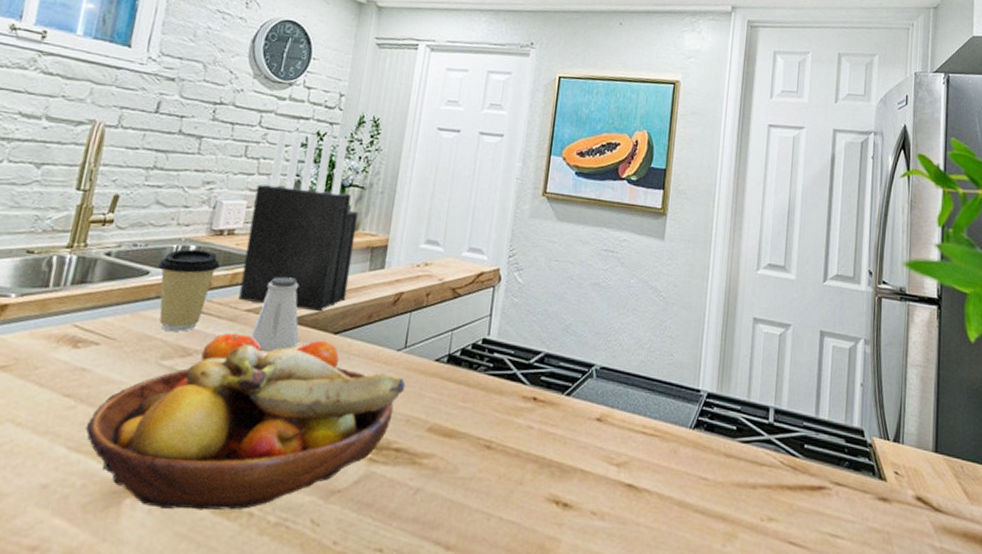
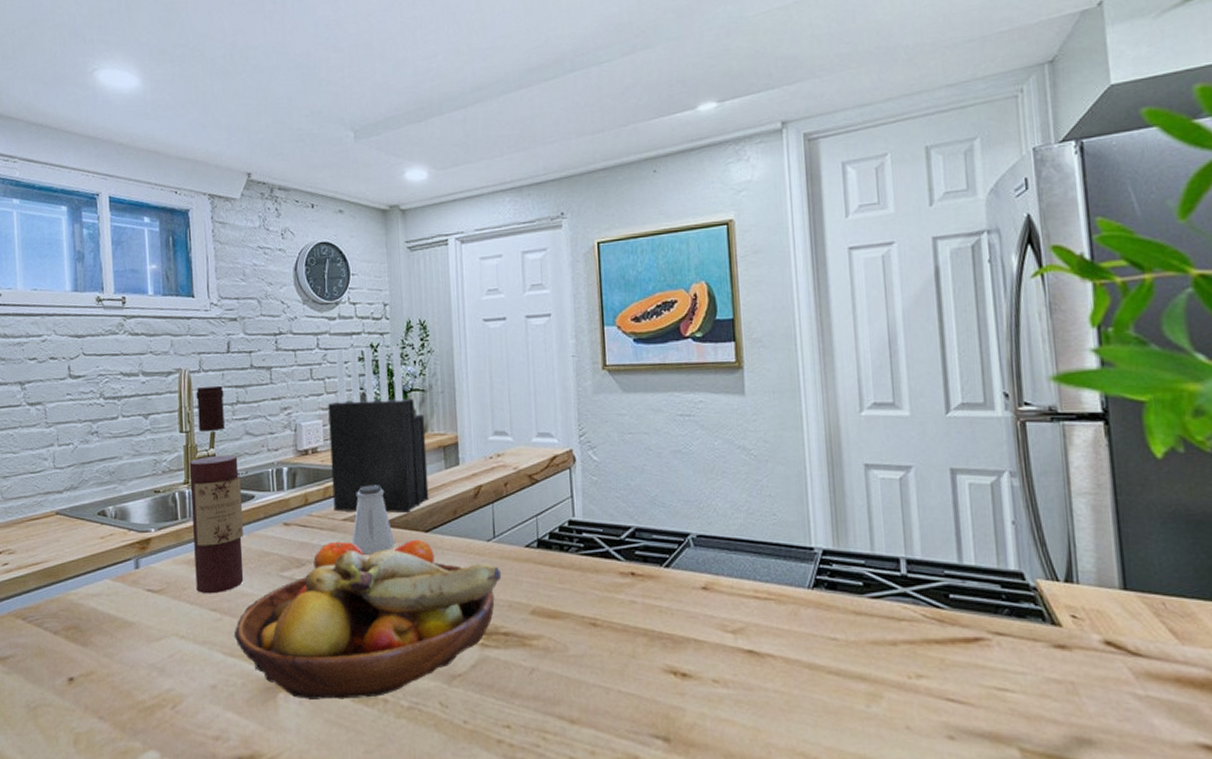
wine bottle: none [51,144,141,377] -> present [189,385,244,594]
coffee cup: present [157,249,220,332] -> none [259,470,312,546]

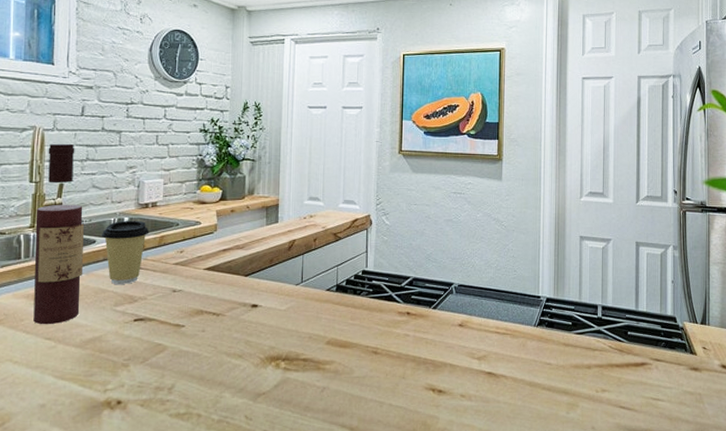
fruit bowl: present [234,539,502,699] -> none [66,282,306,415]
coffee cup: none [259,470,312,546] -> present [101,220,150,284]
knife block: present [328,346,429,514] -> none [167,120,253,261]
saltshaker: present [351,485,394,553] -> none [181,236,218,292]

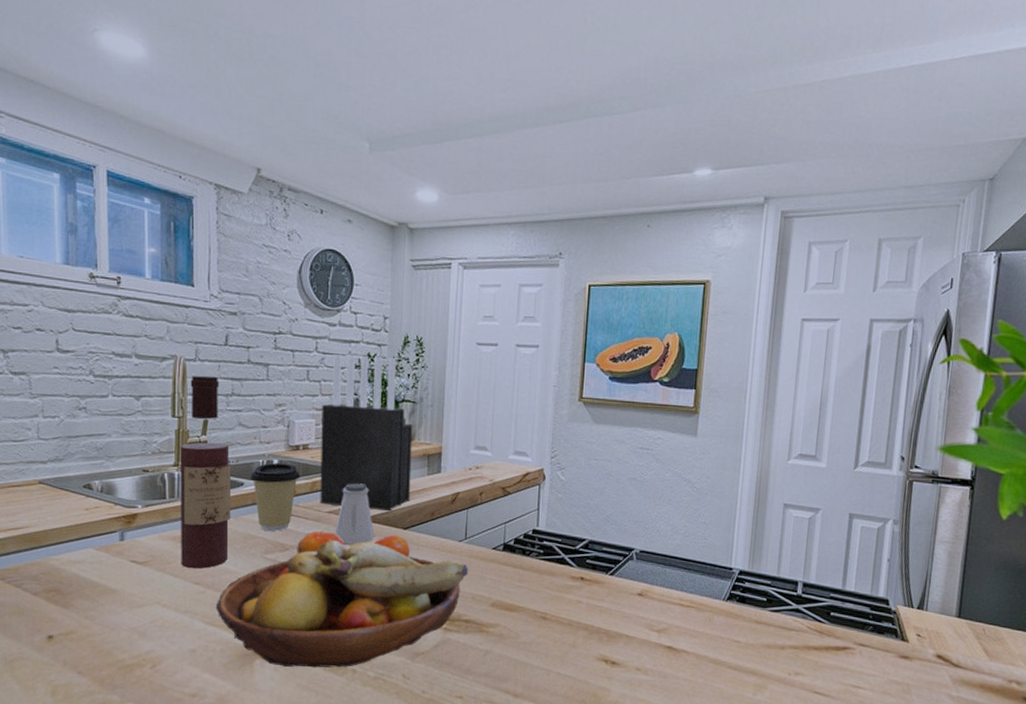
fruit bowl: none [66,282,306,415] -> present [215,531,469,668]
knife block: none [167,120,253,261] -> present [320,353,413,512]
saltshaker: none [181,236,218,292] -> present [334,483,374,544]

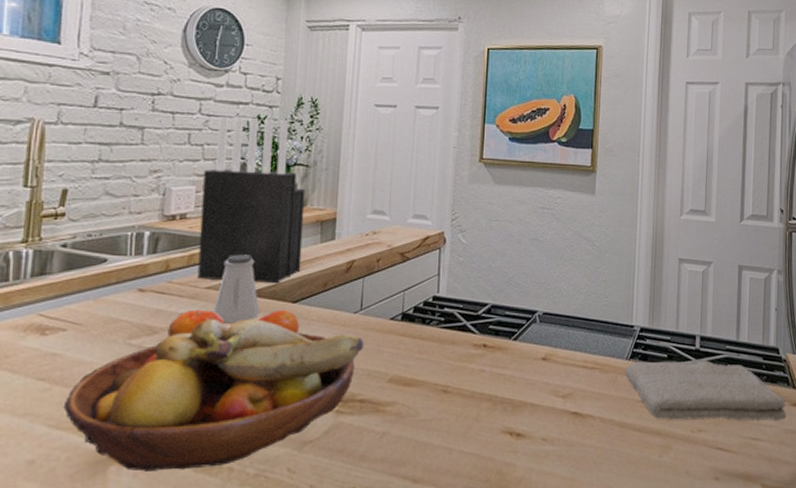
wine bottle: present [180,375,231,569] -> none [22,140,93,363]
coffee cup: present [249,462,301,531] -> none [114,235,176,312]
washcloth: none [720,603,893,671] -> present [624,360,786,420]

